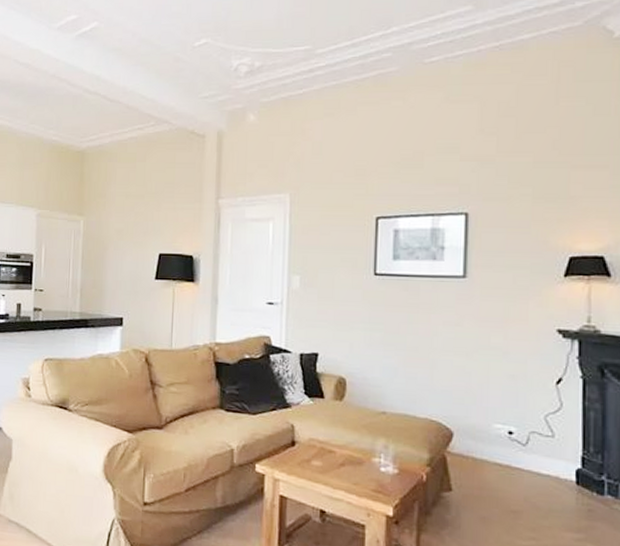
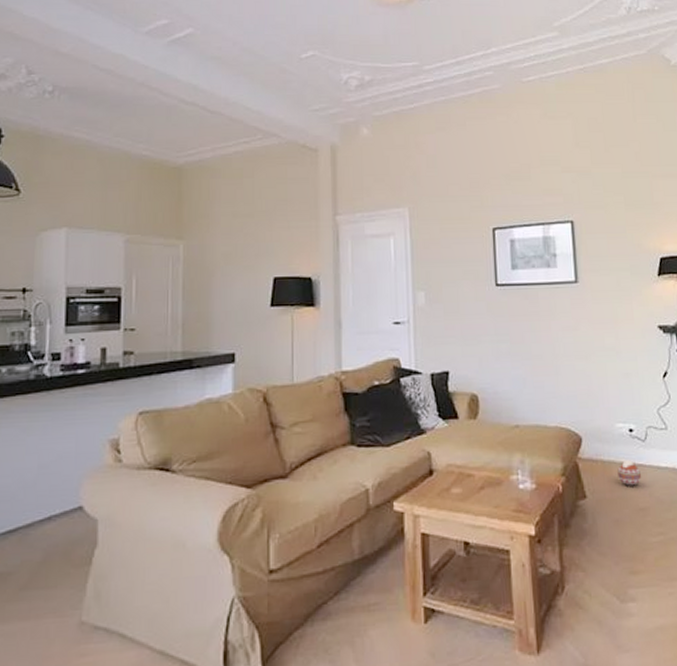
decorative ball: none [490,461,518,488] -> present [617,460,642,486]

